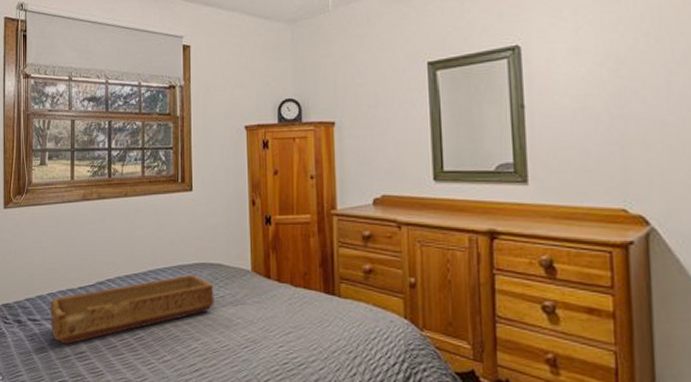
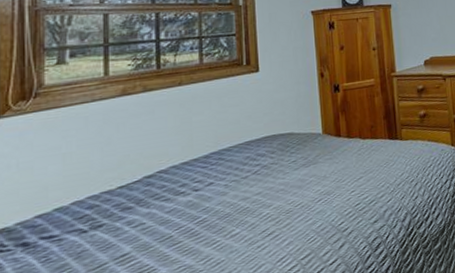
tray: present [50,274,214,345] -> none [76,147,286,253]

